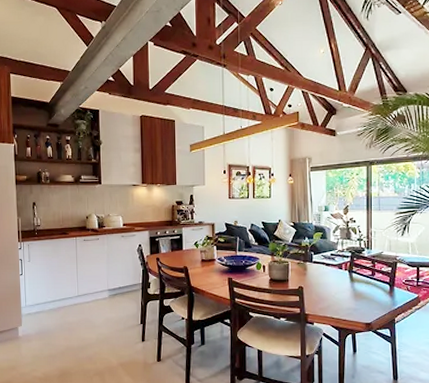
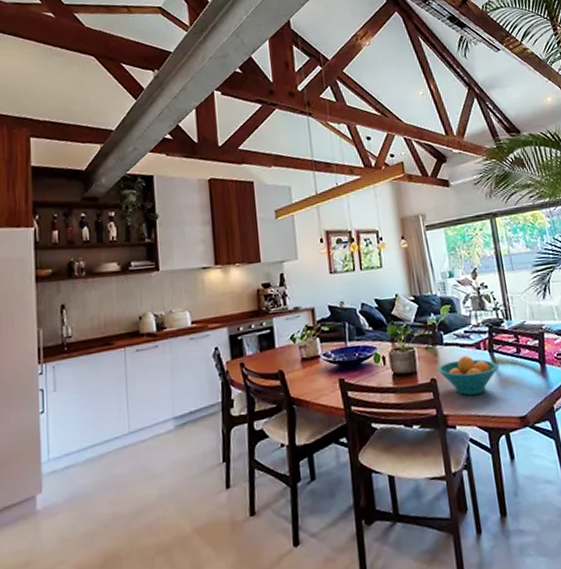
fruit bowl: none [306,273,354,302] -> present [438,355,498,396]

